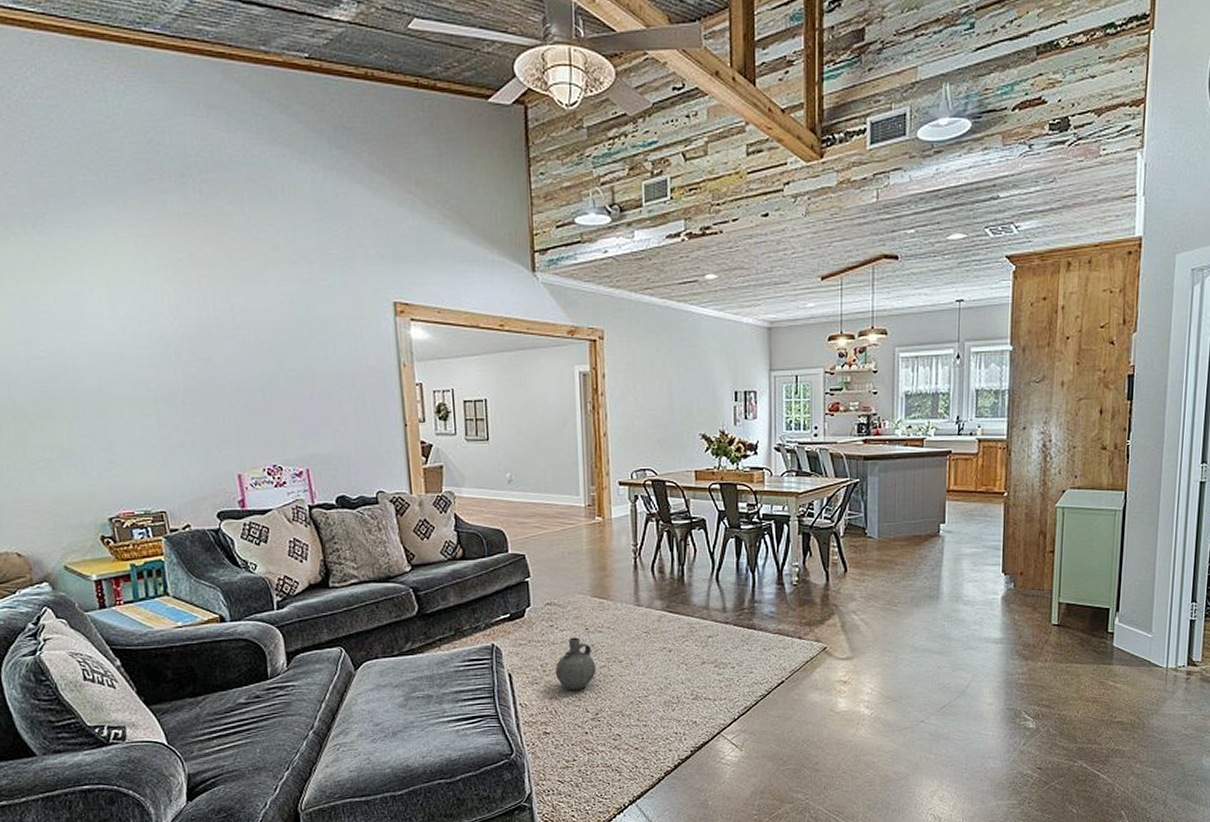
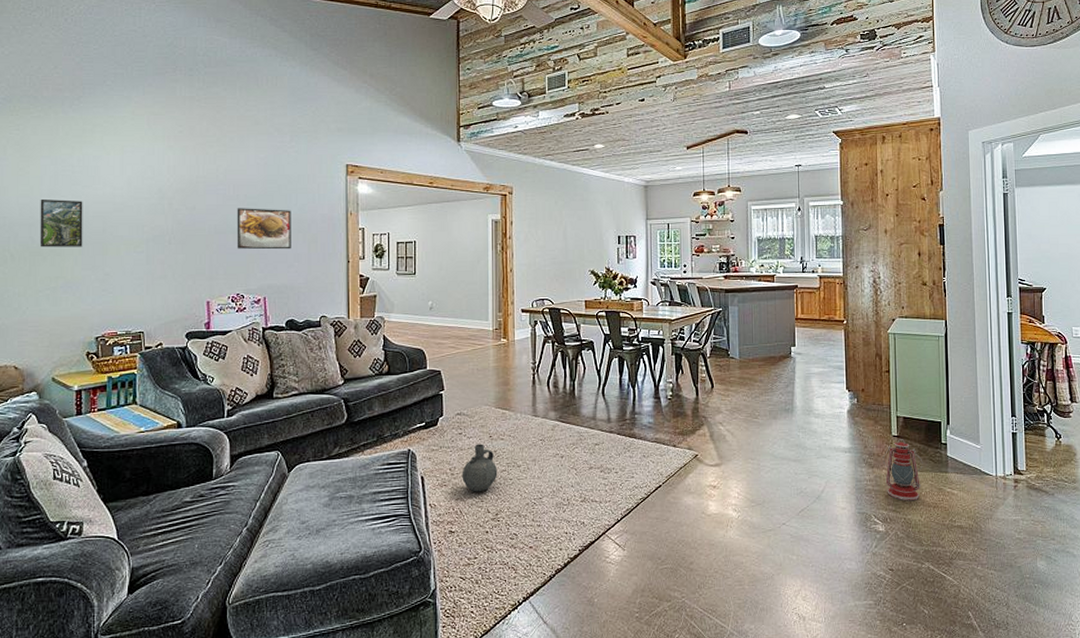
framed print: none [14,348,77,410] -> present [39,198,83,248]
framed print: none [261,358,334,411] -> present [237,208,291,250]
lantern: none [1038,628,1085,696] -> present [882,439,923,501]

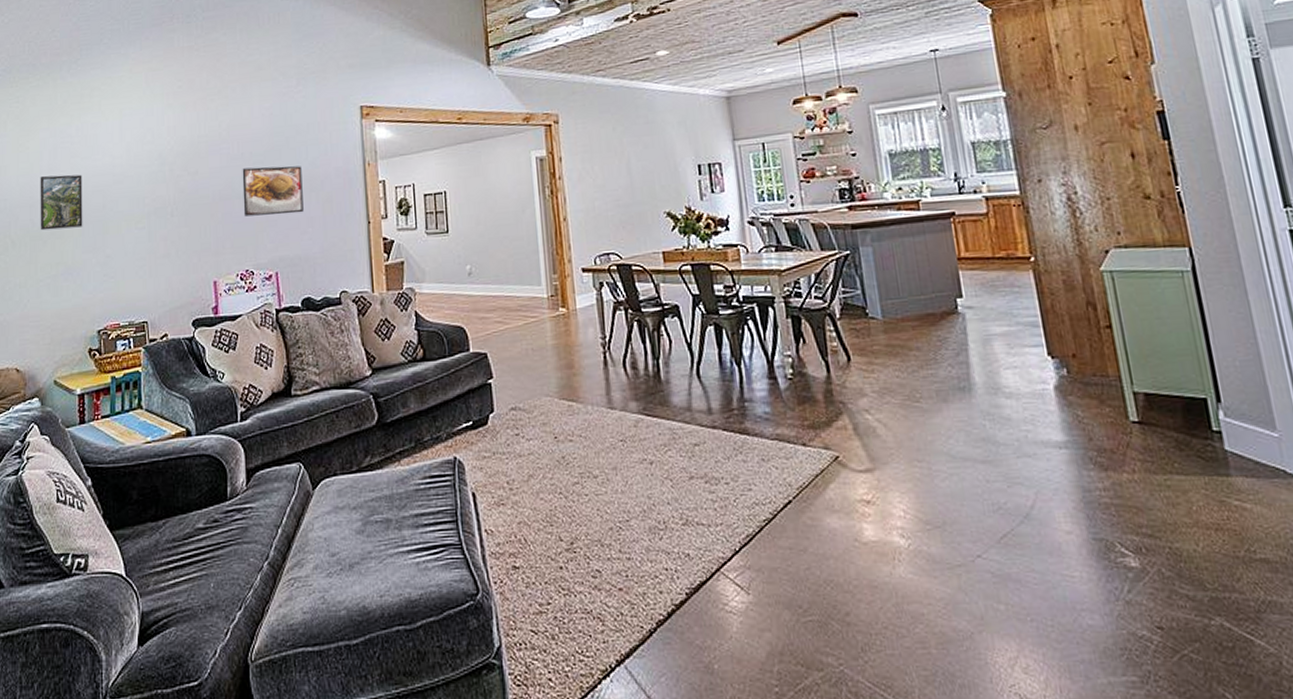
ceramic jug: present [462,444,498,492] -> none [522,447,569,513]
lantern: present [882,439,923,501] -> none [1119,426,1190,521]

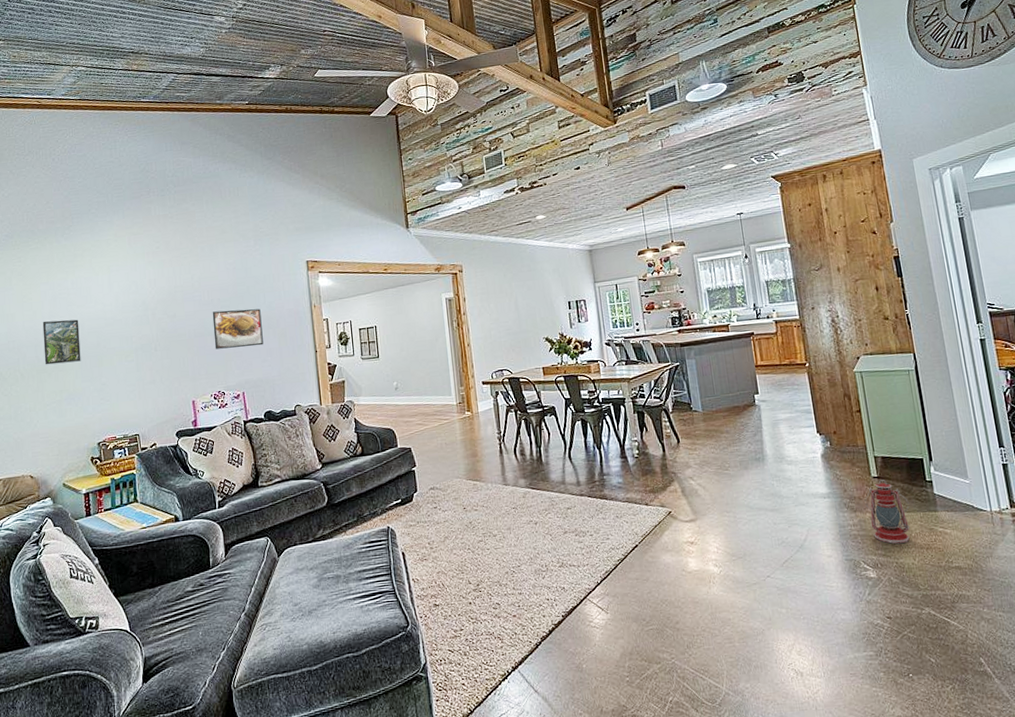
lantern: none [1119,426,1190,521] -> present [864,480,910,544]

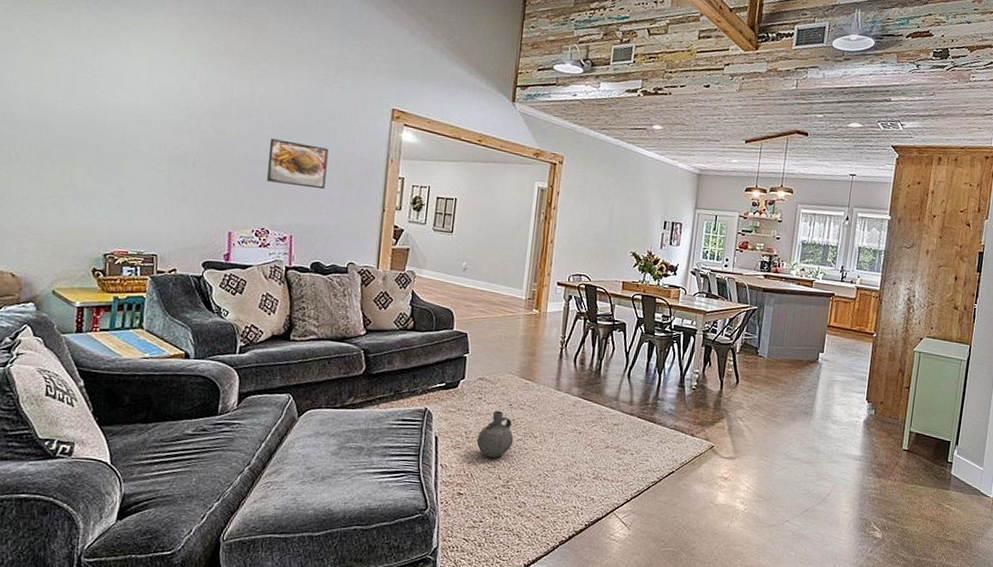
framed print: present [42,319,81,365] -> none [49,99,102,157]
ceramic jug: none [440,516,475,565] -> present [476,410,514,458]
lantern: present [864,480,910,544] -> none [889,453,928,513]

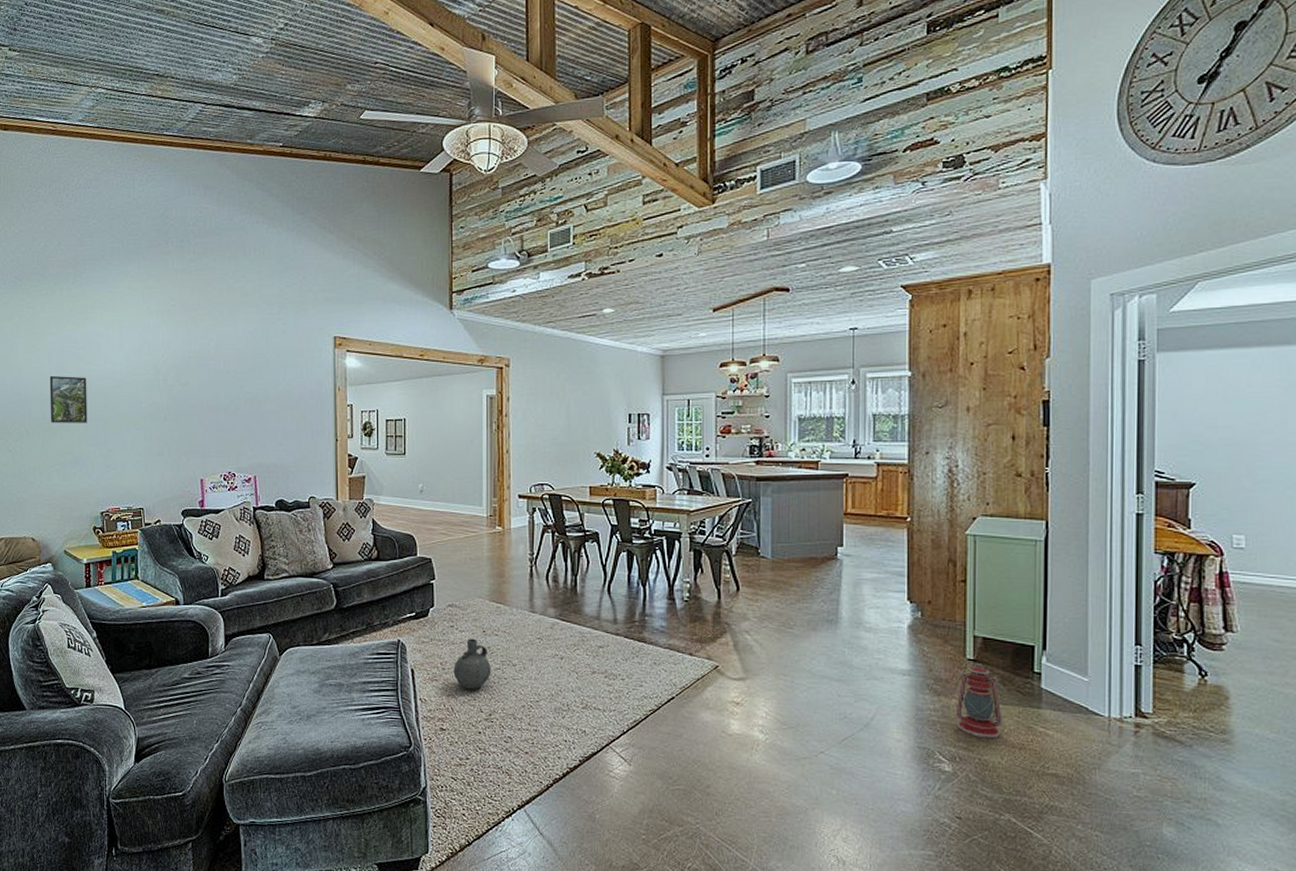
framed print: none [49,99,102,157] -> present [49,375,88,423]
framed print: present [266,138,329,190] -> none [227,383,280,427]
lantern: none [889,453,928,513] -> present [952,664,1007,739]

